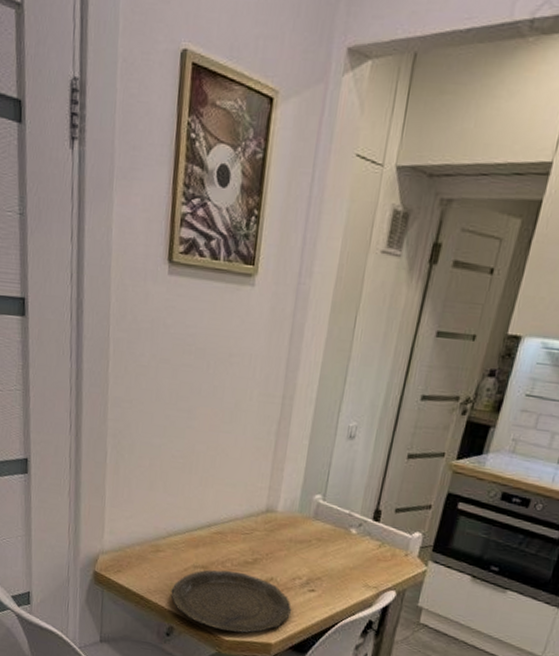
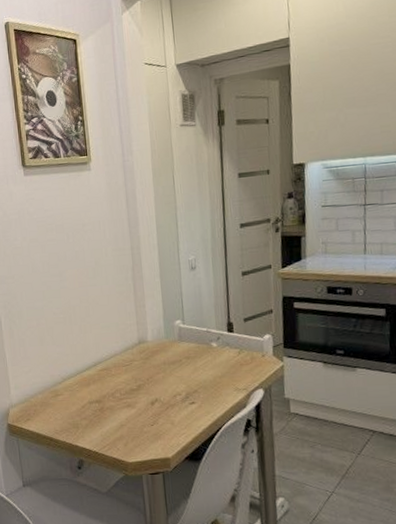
plate: present [170,569,291,633] -> none [74,399,179,455]

